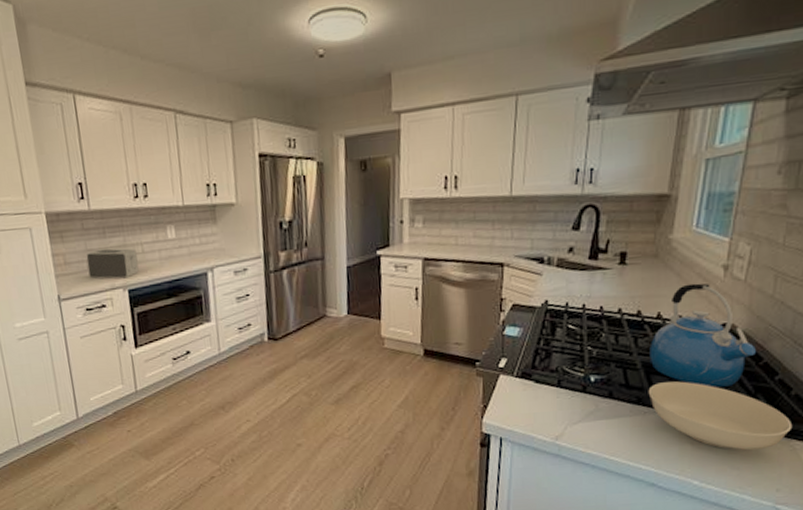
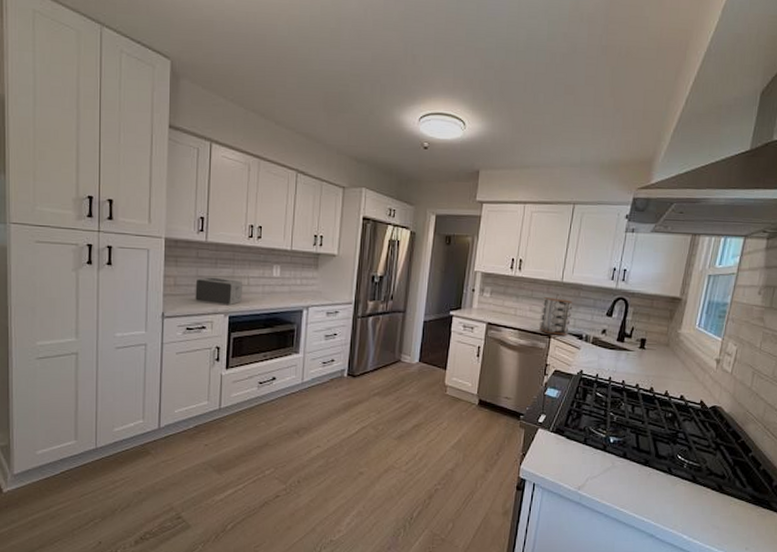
spice rack: none [487,210,528,263] -> present [538,293,573,335]
bowl: present [648,381,793,451] -> none [654,449,760,513]
kettle: present [649,283,756,388] -> none [657,371,736,458]

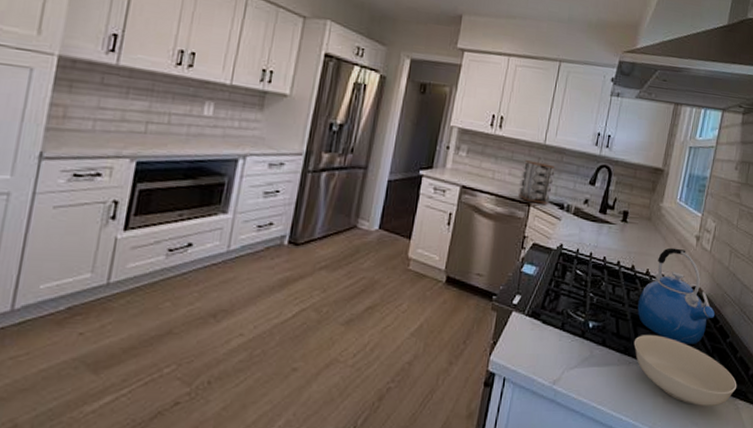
toaster: present [195,277,244,306] -> none [91,109,162,148]
bowl: none [654,449,760,513] -> present [633,335,737,407]
kettle: none [657,371,736,458] -> present [637,247,715,344]

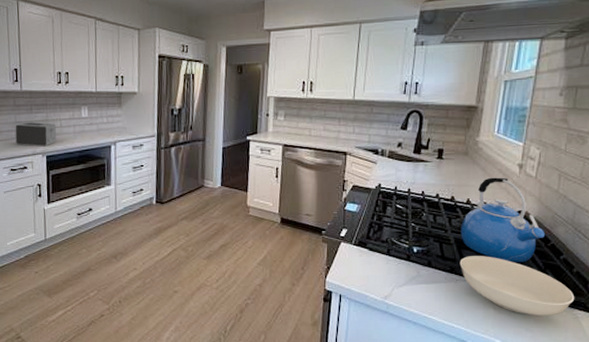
toaster: none [91,109,162,148] -> present [15,122,57,147]
spice rack: present [518,156,555,204] -> none [334,111,366,152]

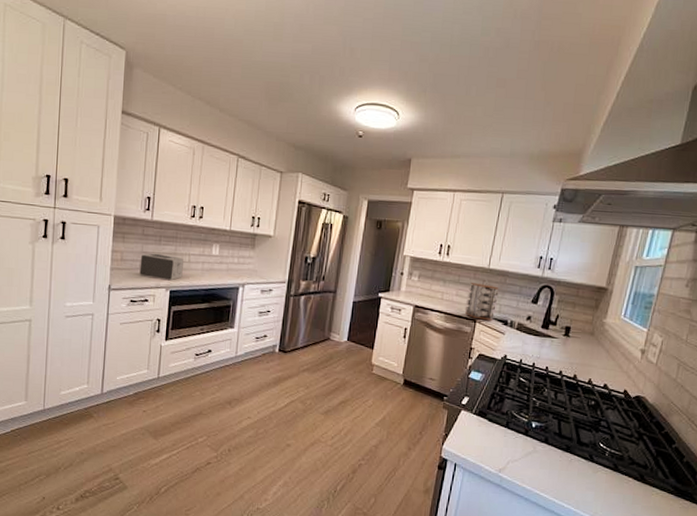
spice rack: none [334,111,366,152] -> present [464,279,499,321]
bowl: present [459,256,575,317] -> none [575,436,683,504]
kettle: present [461,177,545,262] -> none [579,360,660,447]

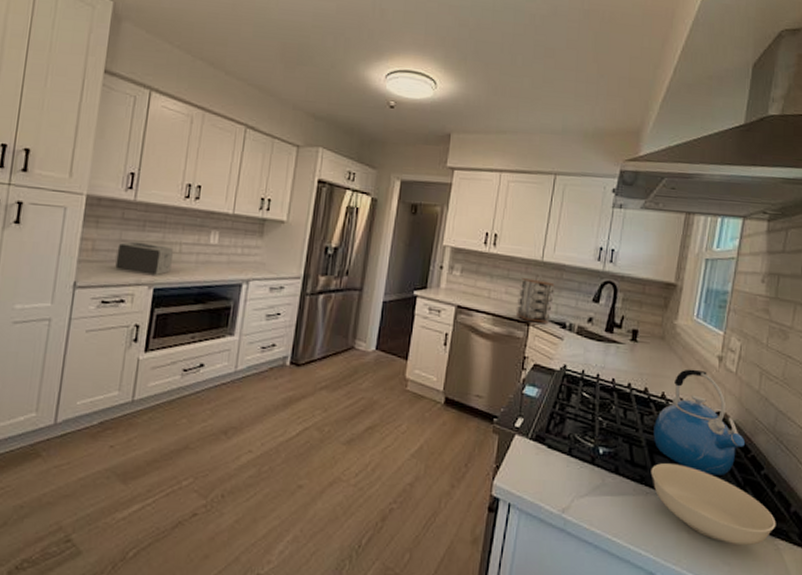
bowl: none [575,436,683,504] -> present [650,463,776,546]
kettle: none [579,360,660,447] -> present [653,369,745,475]

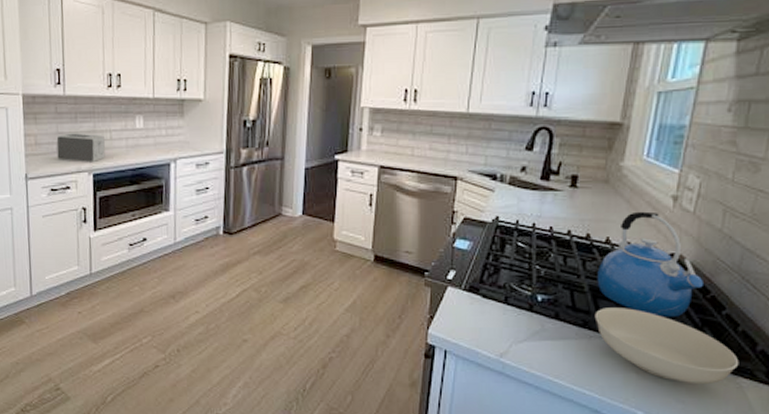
spice rack: present [515,274,555,323] -> none [441,126,483,176]

